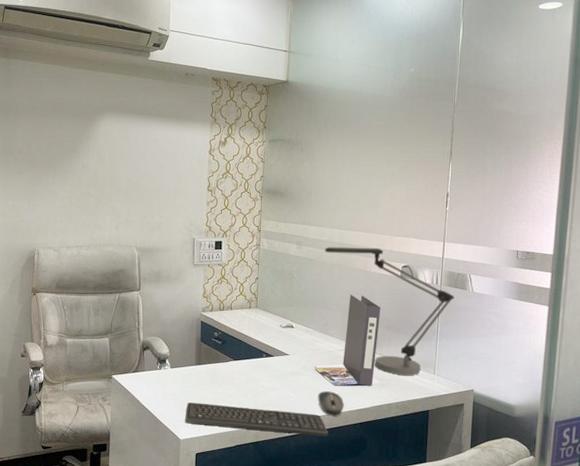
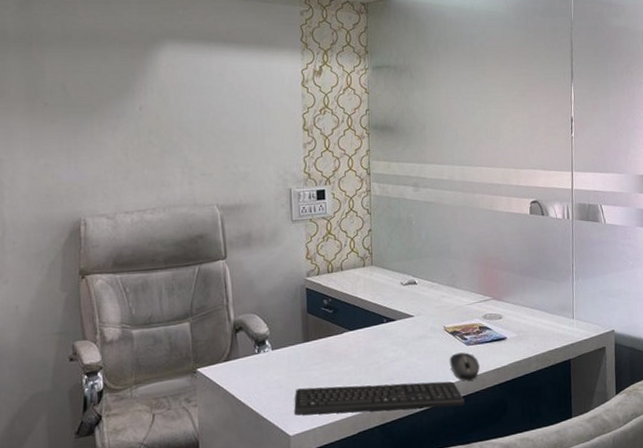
desk lamp: present [325,247,454,375] -> none [445,183,587,324]
binder: present [343,294,381,386] -> none [474,238,512,341]

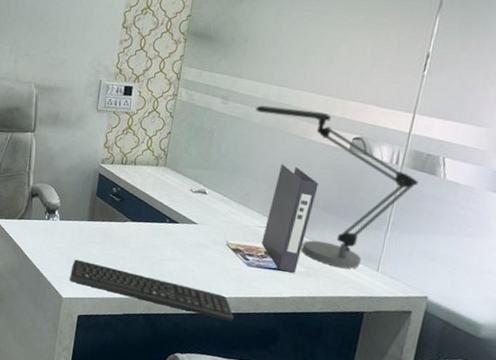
desk lamp: none [445,183,587,324] -> present [255,105,419,269]
computer mouse: present [449,352,480,380] -> none [225,270,257,300]
binder: none [474,238,512,341] -> present [261,164,319,273]

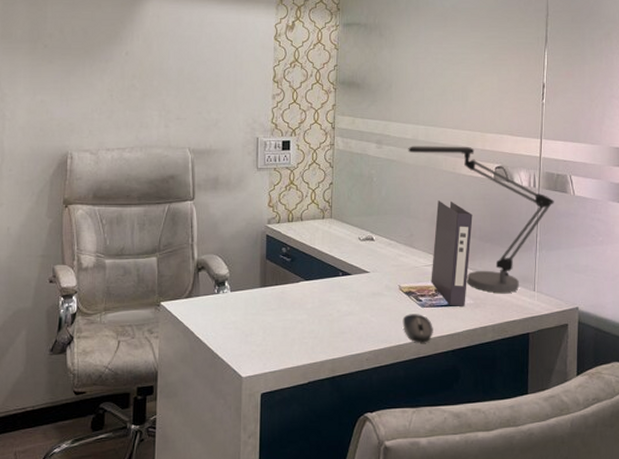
computer keyboard: present [70,259,235,322] -> none [248,332,417,369]
computer mouse: none [225,270,257,300] -> present [402,314,433,342]

